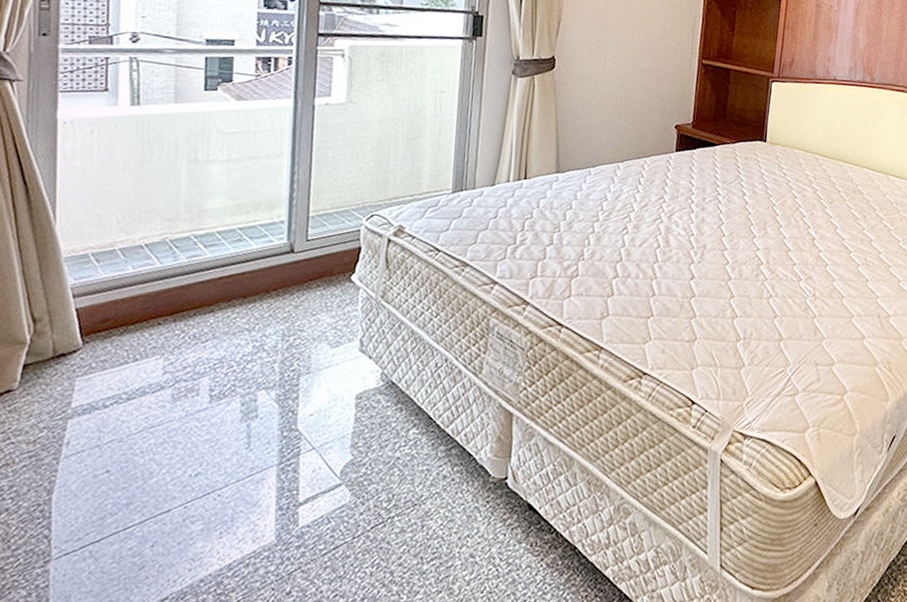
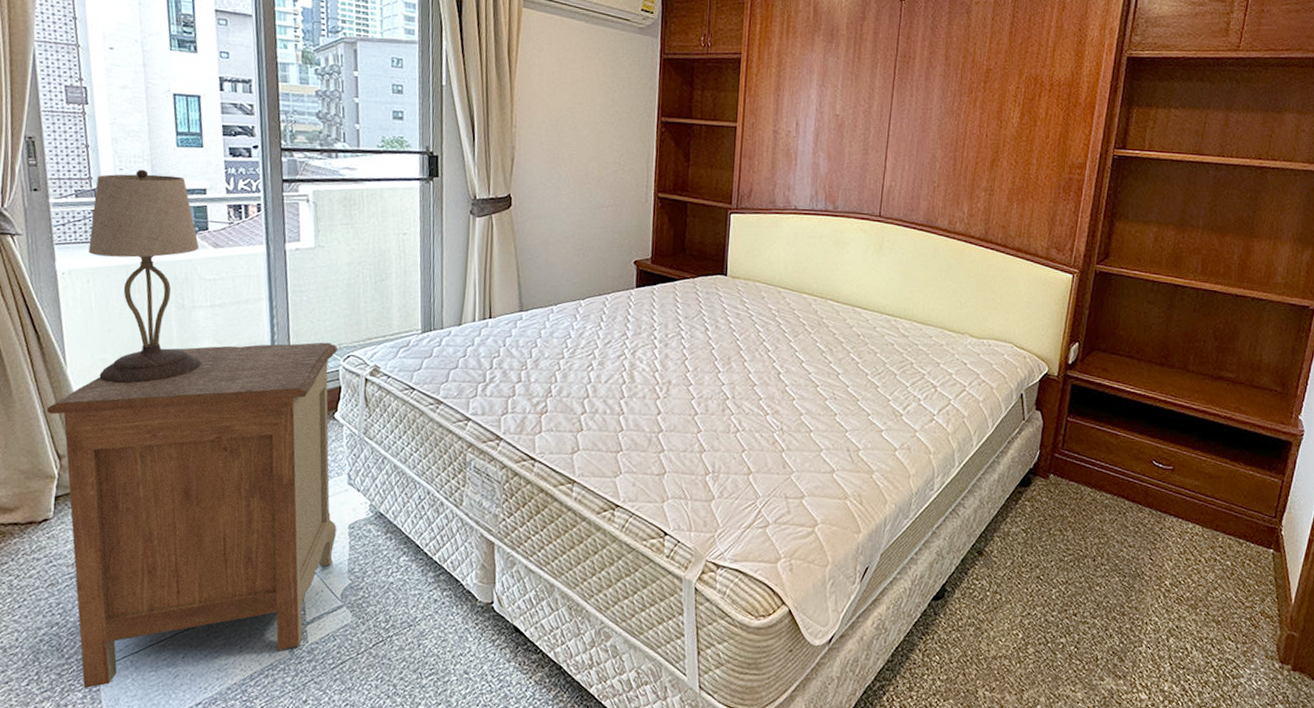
nightstand: none [25,200,361,586] -> present [46,342,337,689]
table lamp: none [92,17,221,241] -> present [88,169,202,384]

